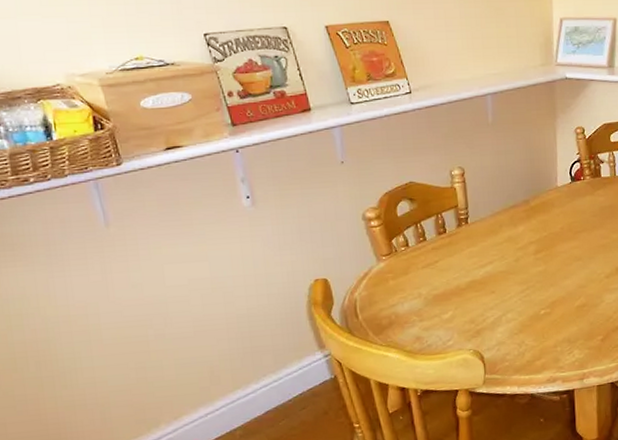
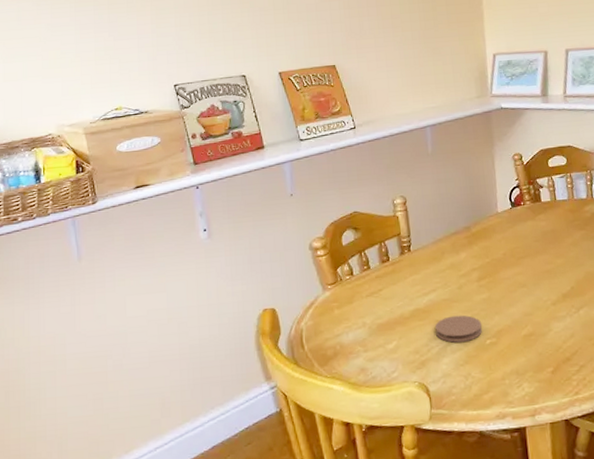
coaster: none [491,286,538,313] -> present [435,315,483,343]

